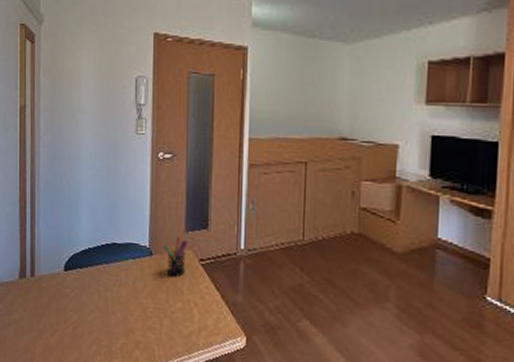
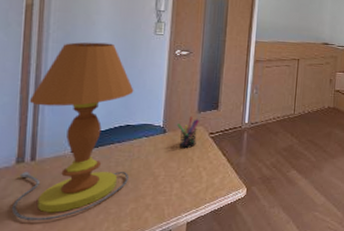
table lamp: none [19,145,119,345] -> present [12,41,134,221]

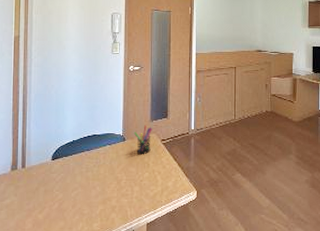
table lamp: present [12,41,134,221] -> none [10,64,98,221]

